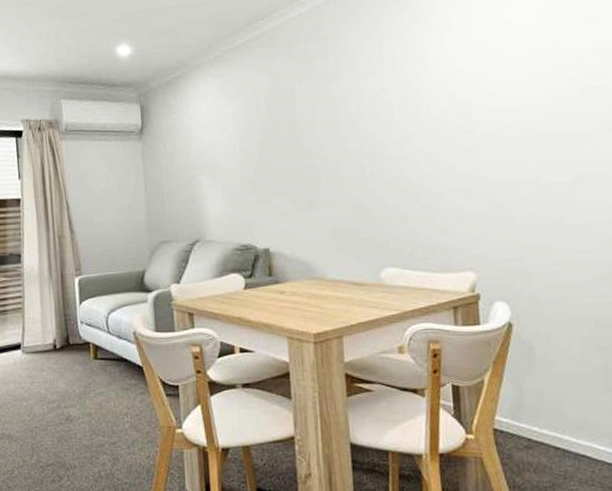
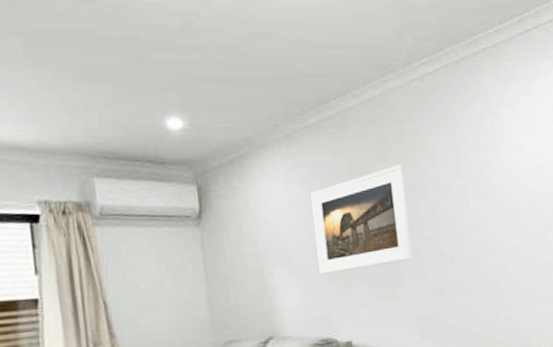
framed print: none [237,80,332,186] -> present [311,164,413,275]

